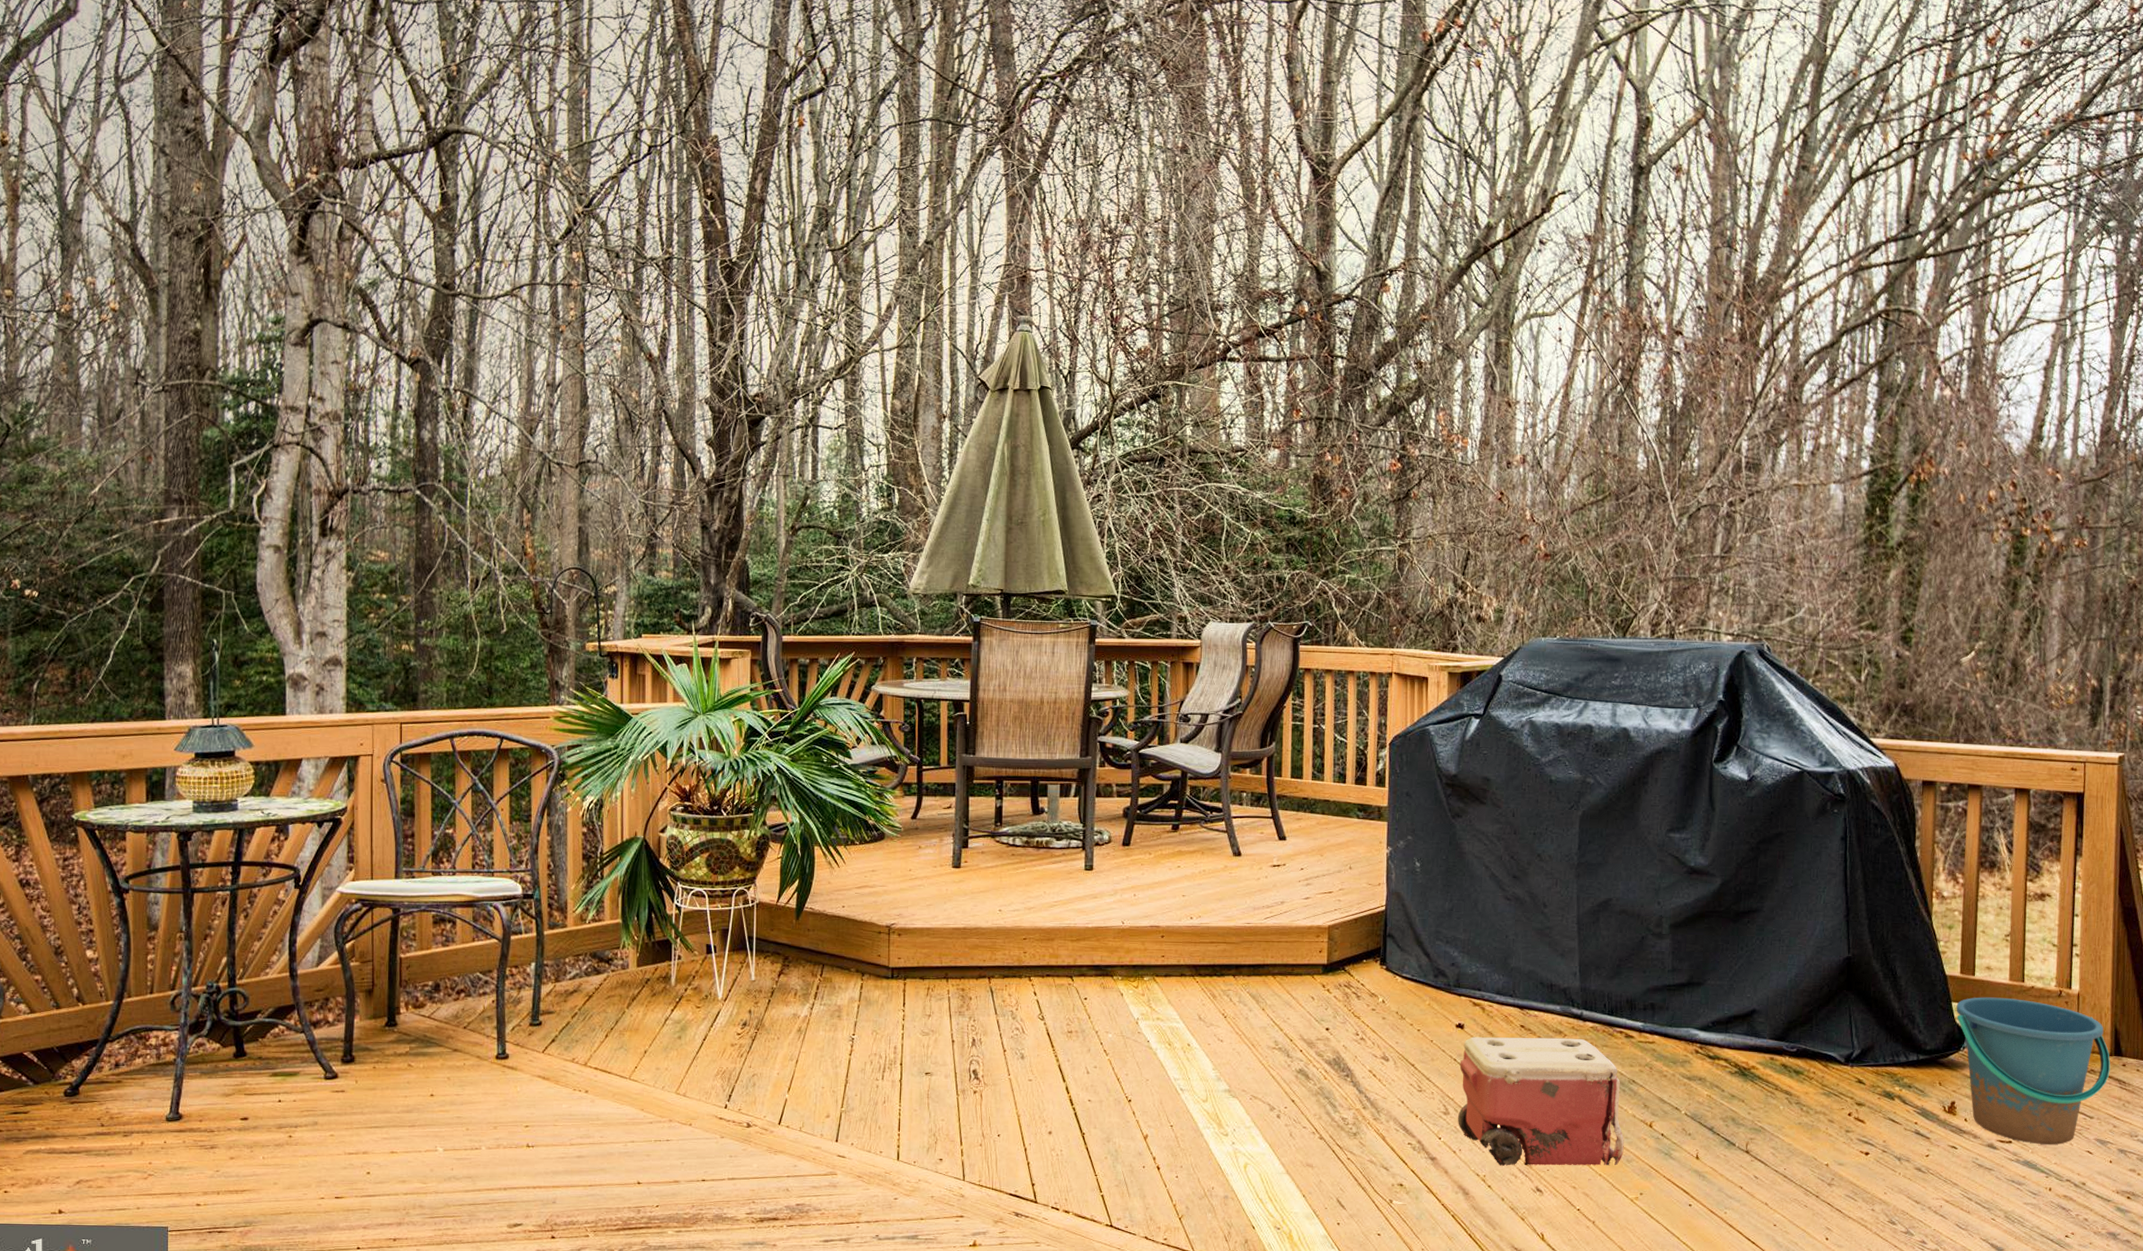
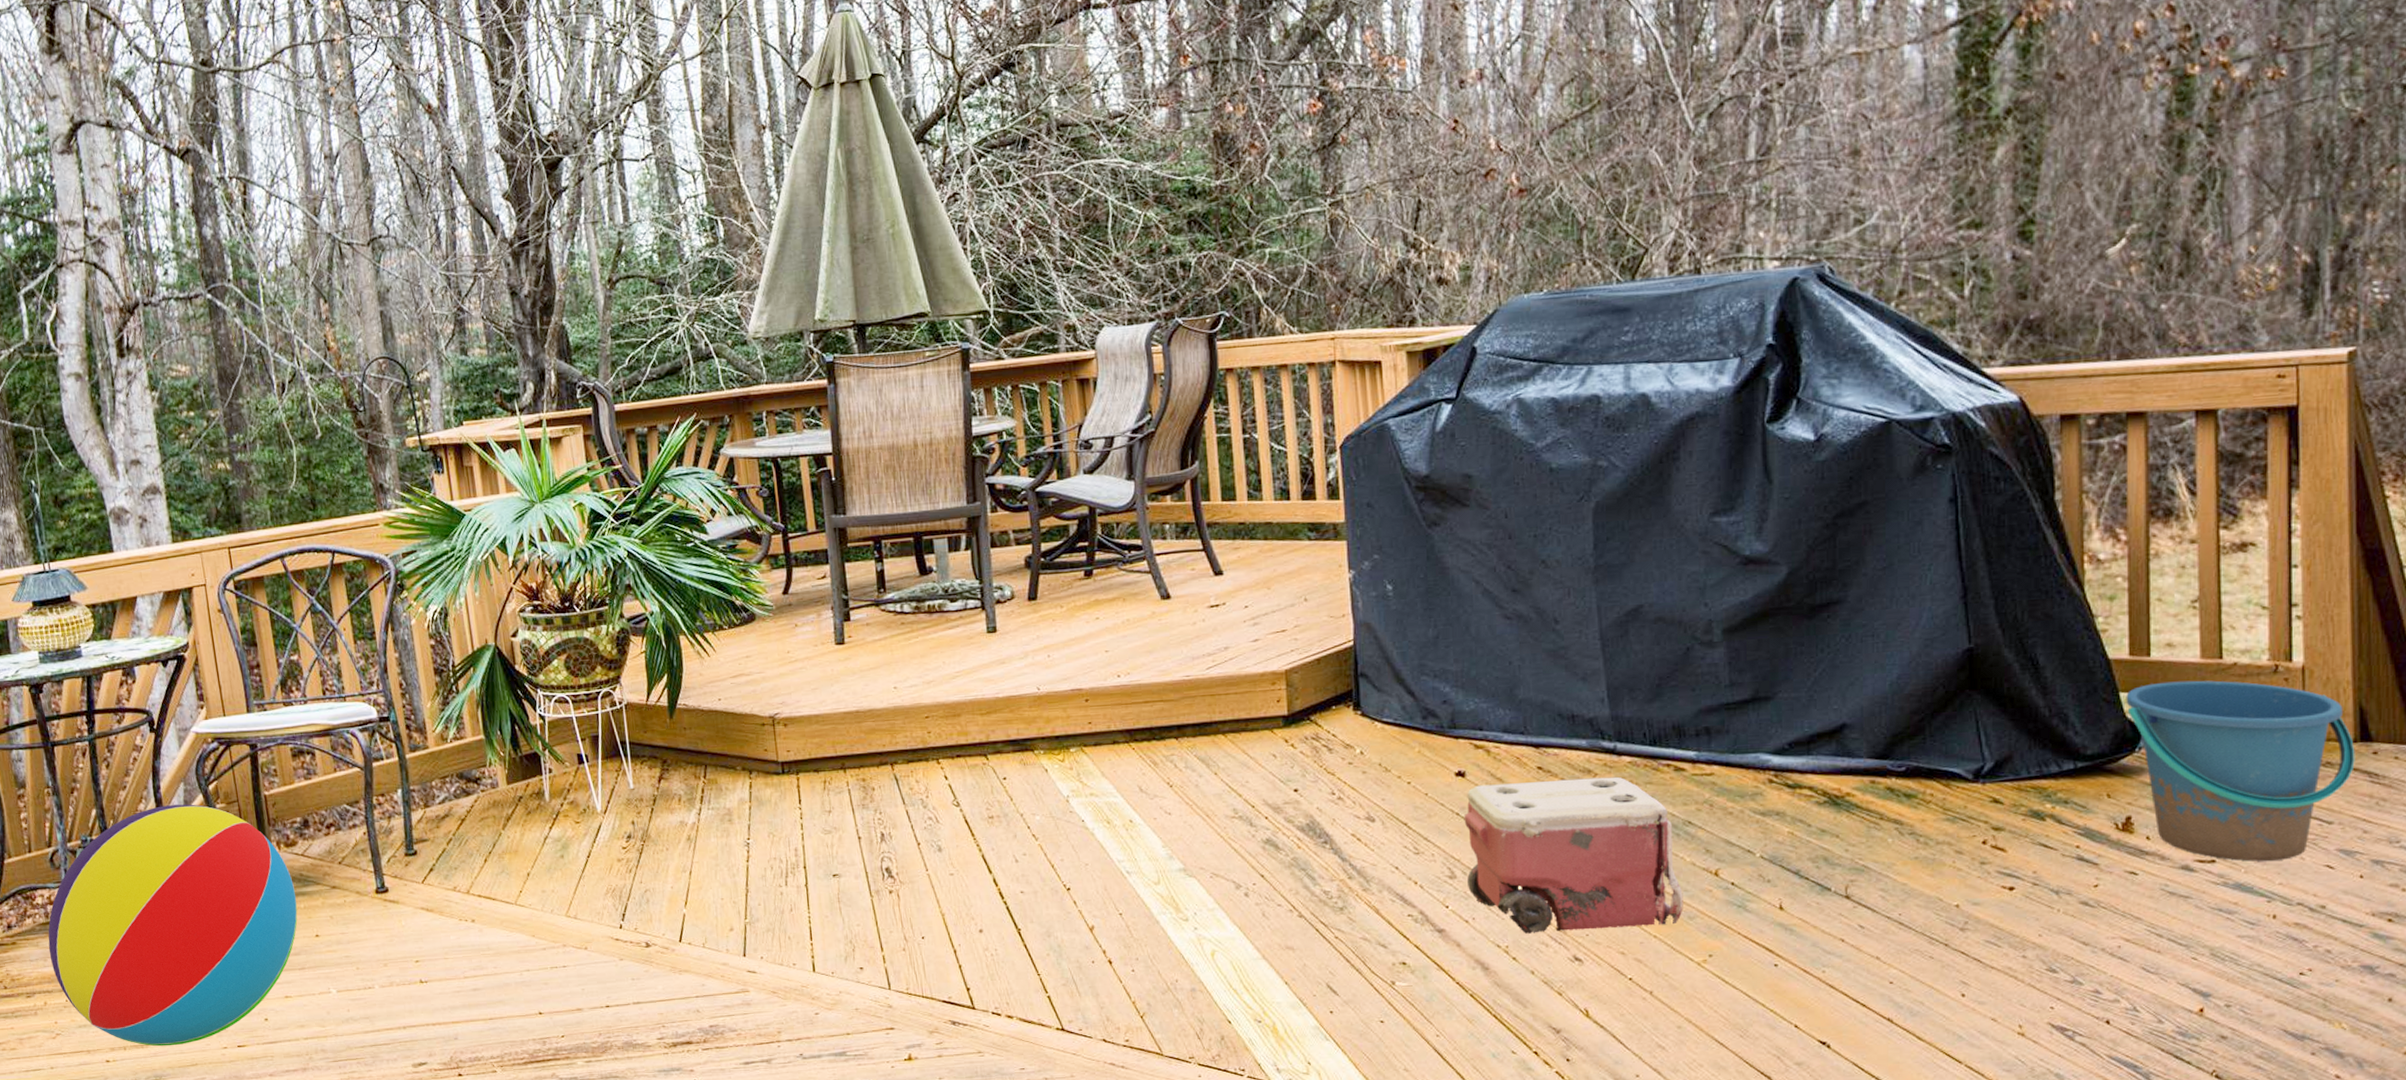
beach ball: none [154,959,417,1193] -> present [48,804,298,1047]

